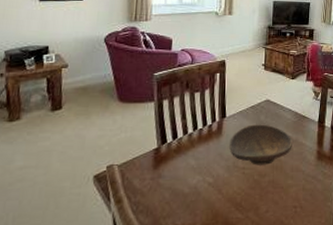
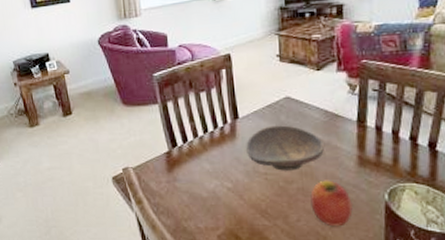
apple: none [279,172,311,216] -> present [310,180,353,227]

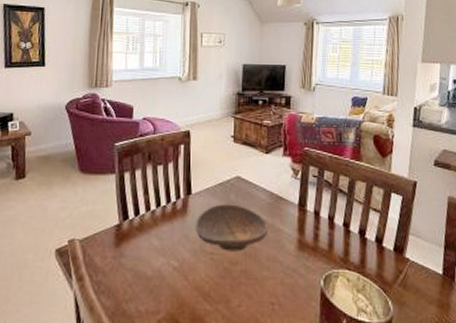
apple: present [310,180,353,227] -> none [253,262,291,314]

